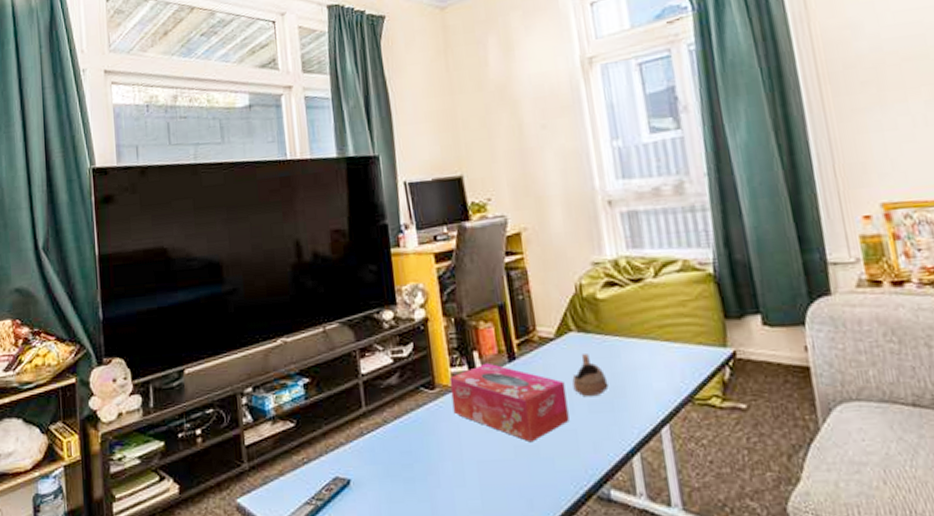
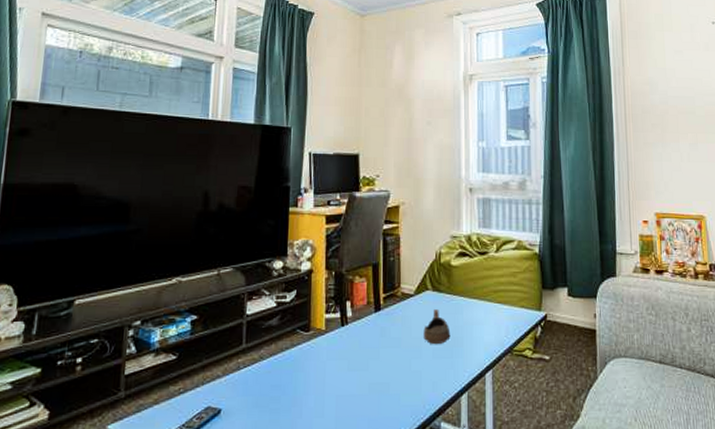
tissue box: present [449,362,570,443] -> none [322,311,417,381]

